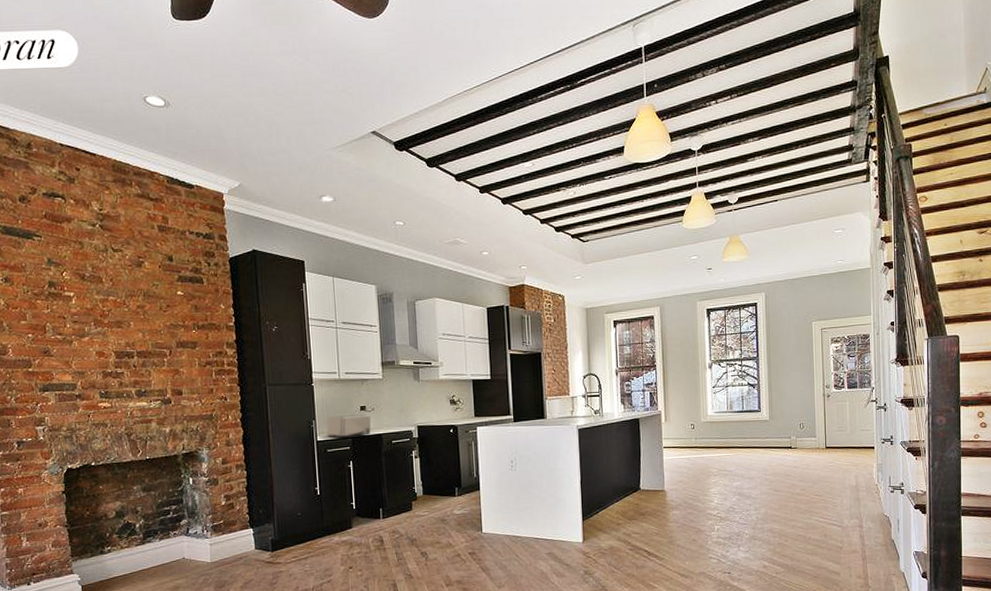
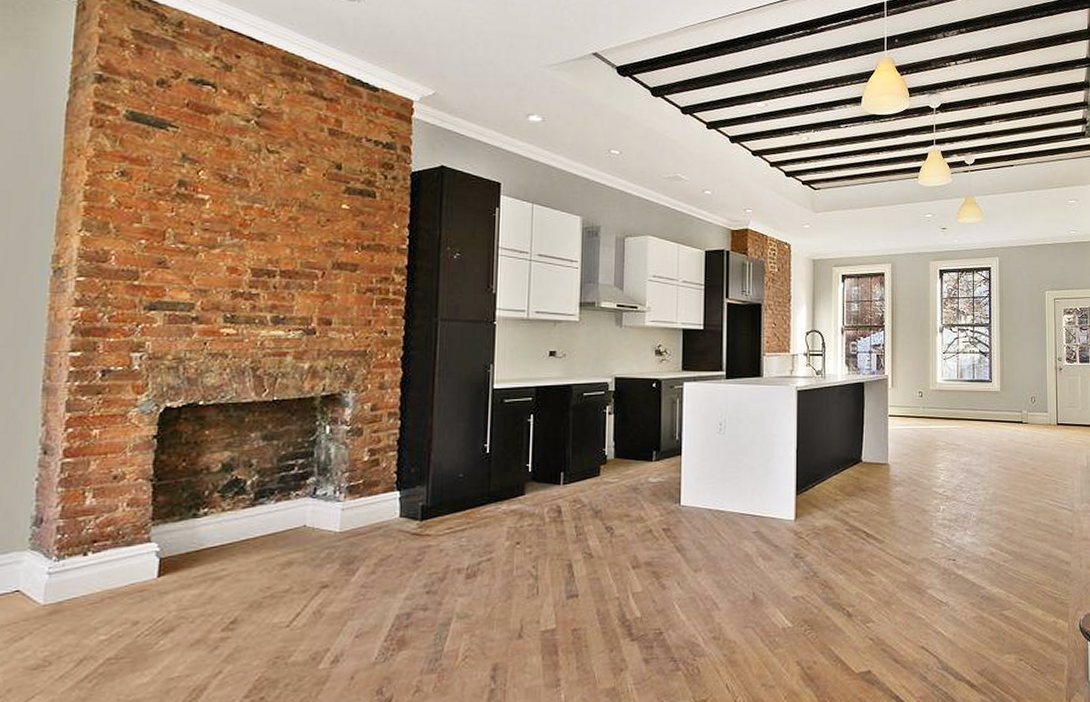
toaster: present [326,413,371,438] -> none [506,359,561,387]

